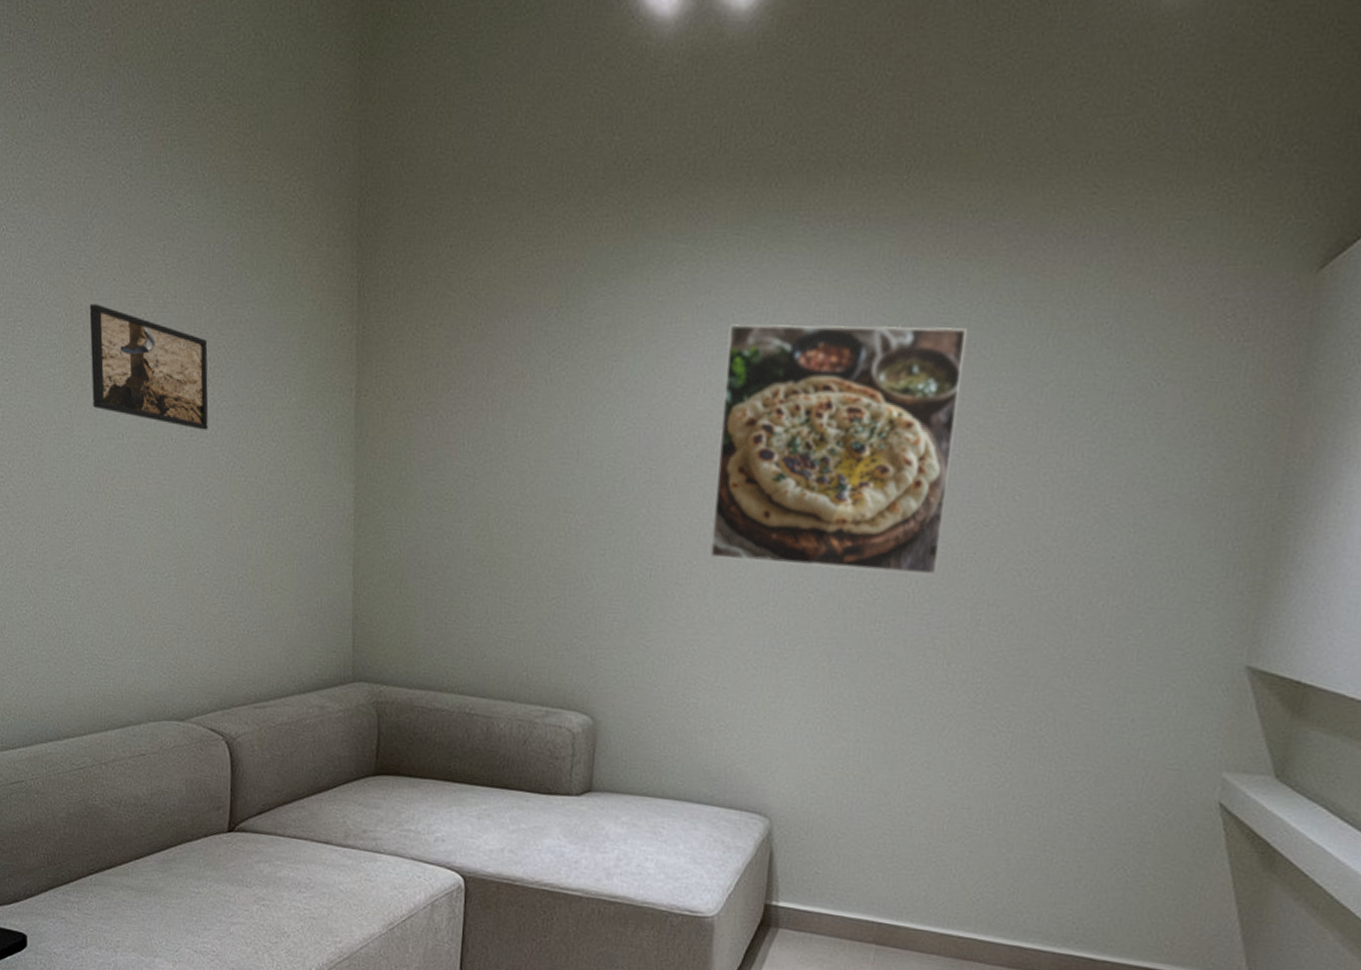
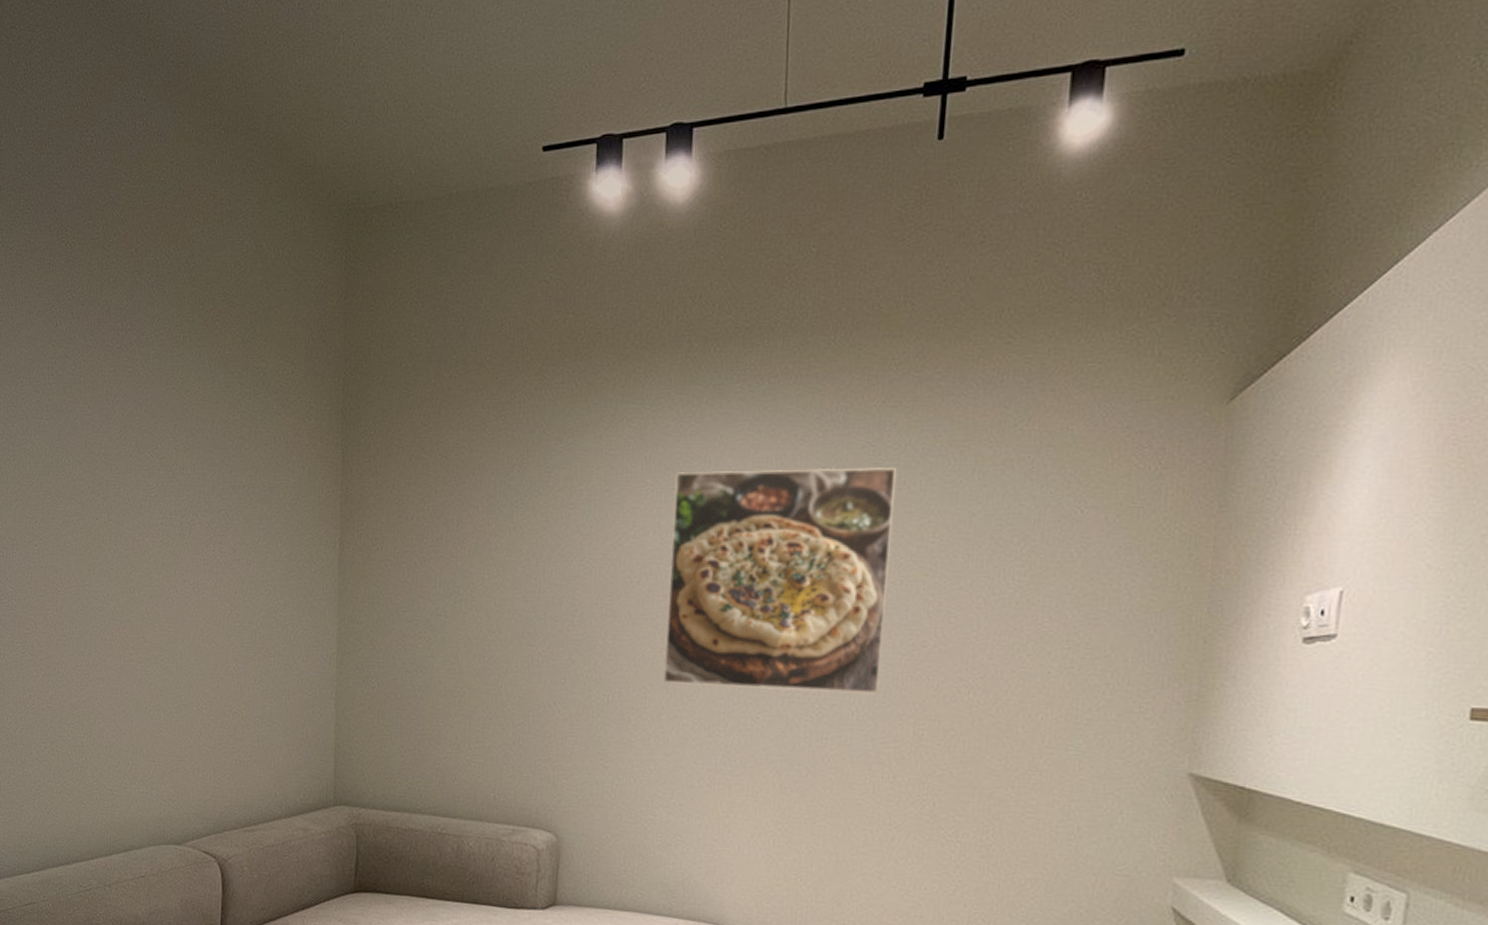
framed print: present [89,303,209,430] -> none [108,477,210,583]

